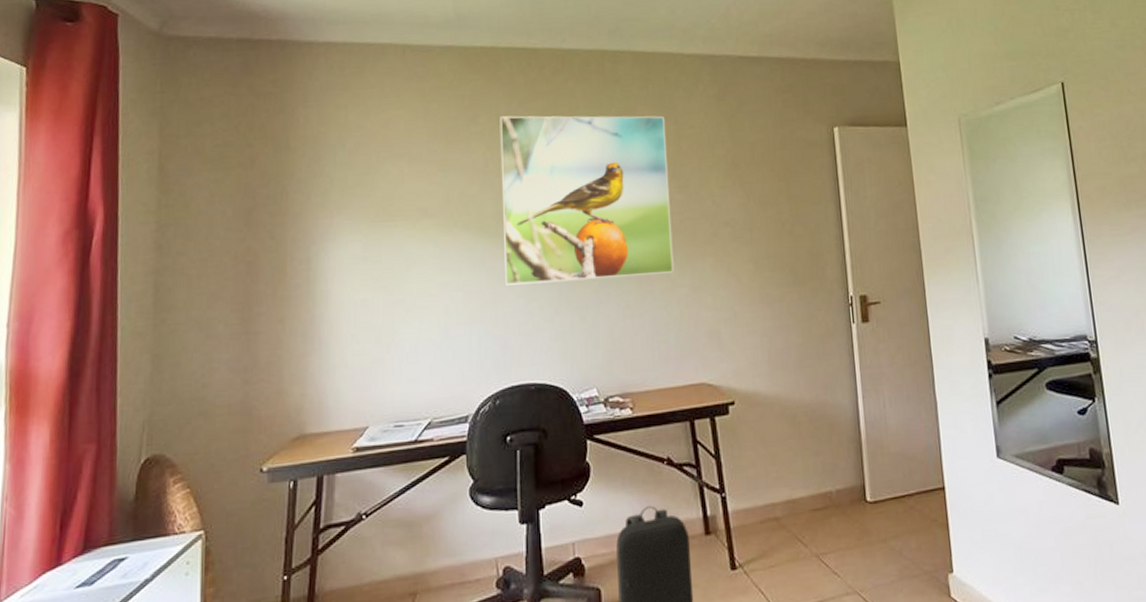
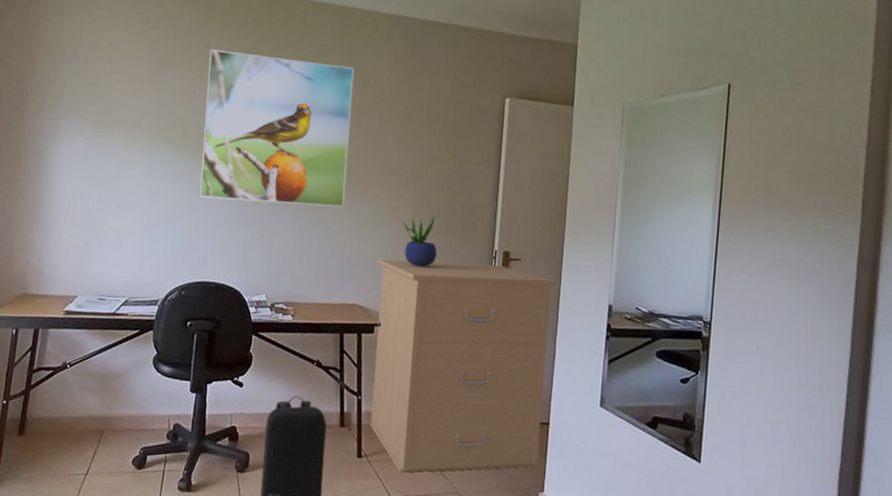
filing cabinet: none [722,312,940,579] -> present [370,259,555,473]
potted plant: none [742,267,788,329] -> present [402,215,438,268]

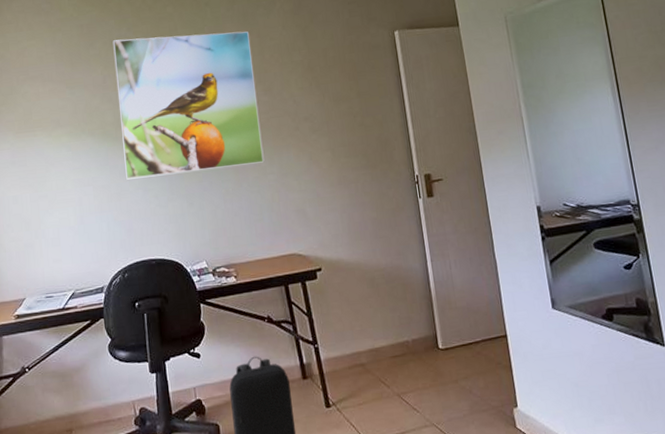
filing cabinet: present [370,259,555,473] -> none [307,188,505,415]
potted plant: present [402,215,438,268] -> none [322,153,362,206]

